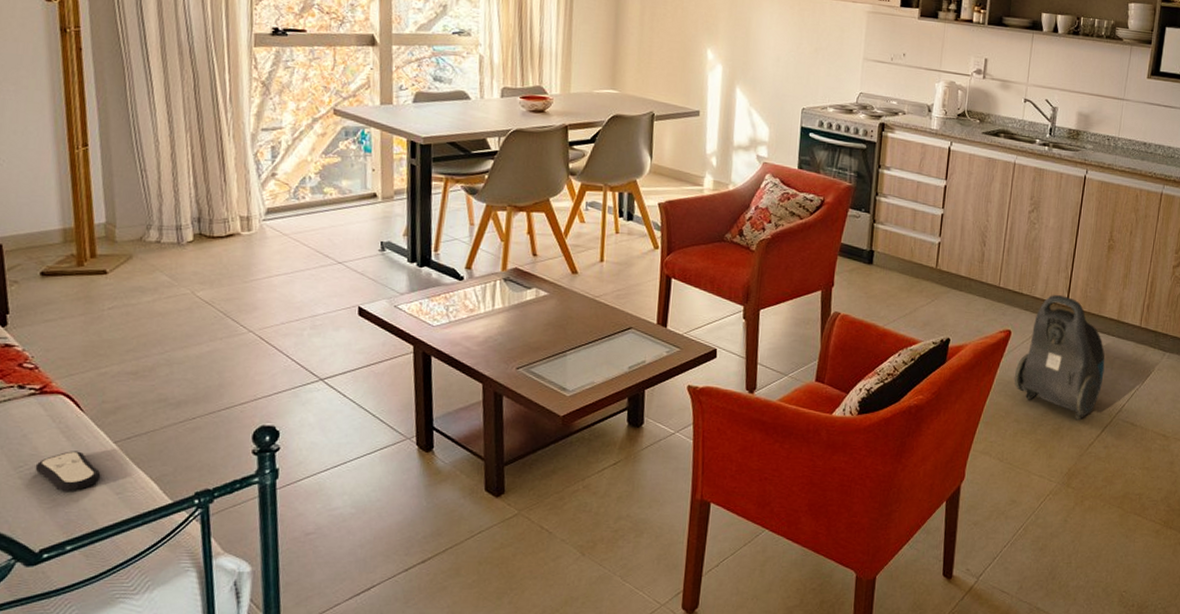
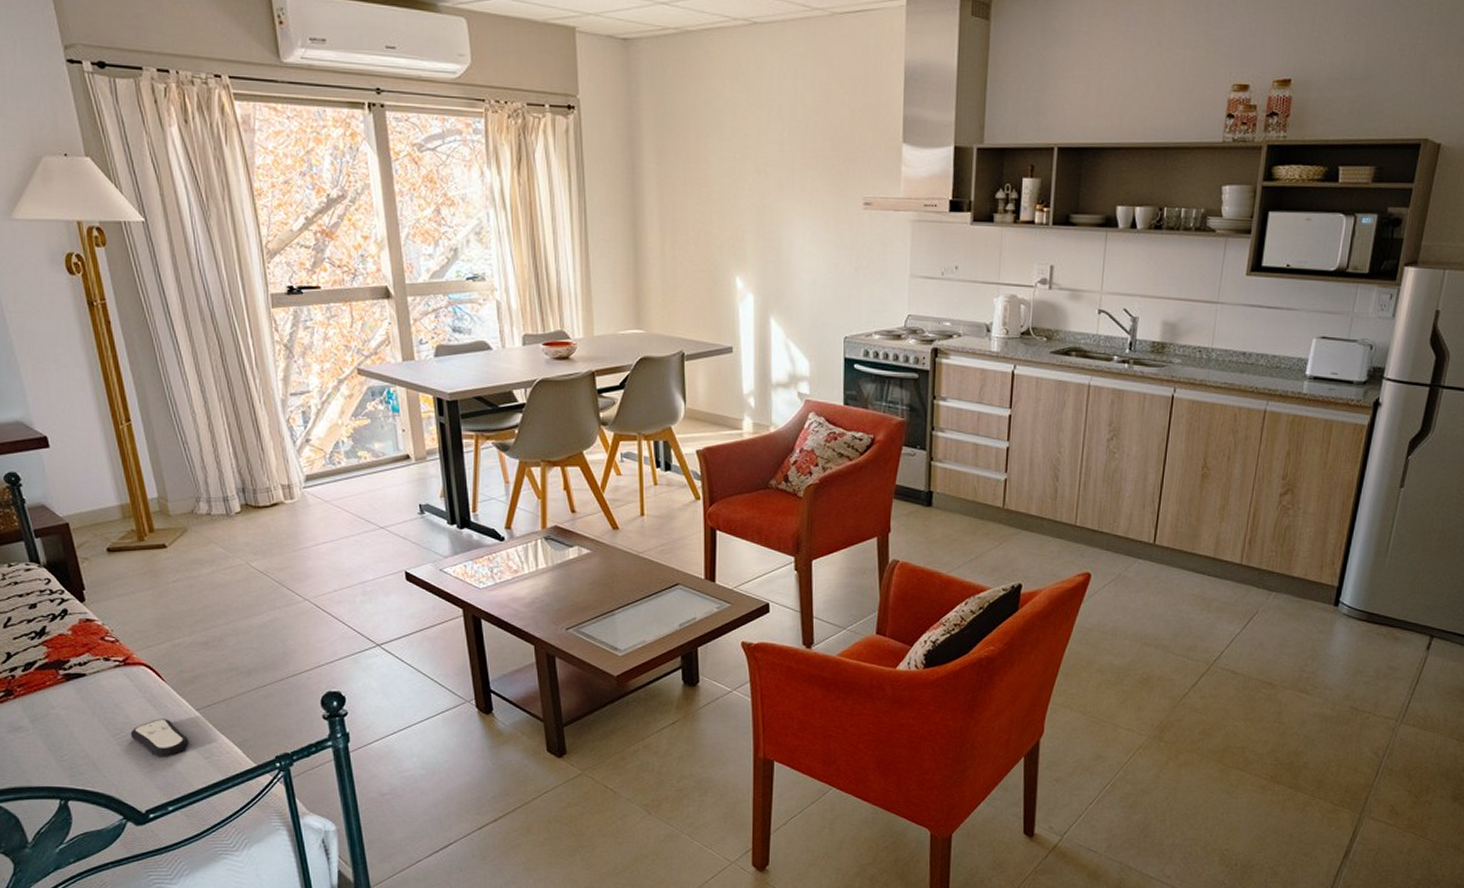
vacuum cleaner: present [1014,295,1105,420] -> none [1095,532,1200,669]

